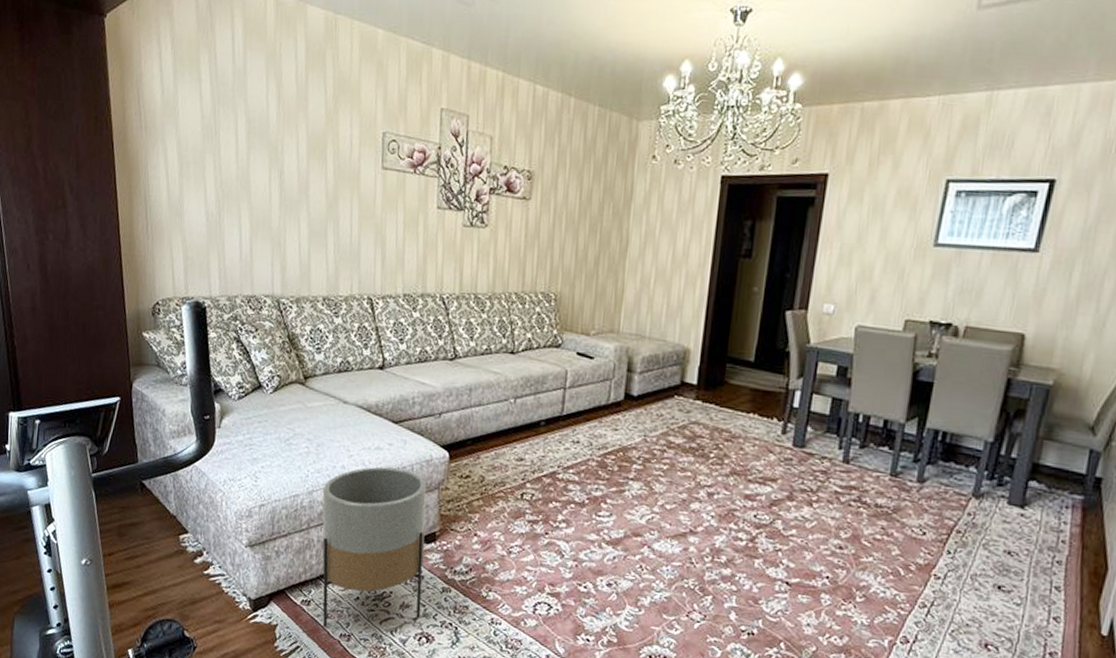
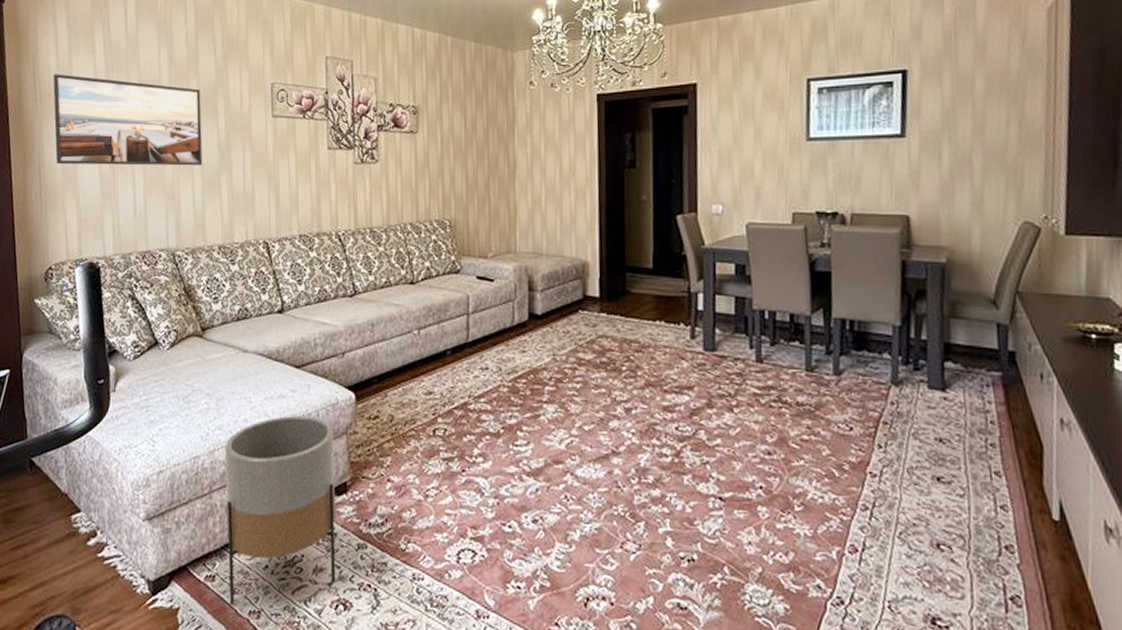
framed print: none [158,101,310,213] -> present [53,74,203,166]

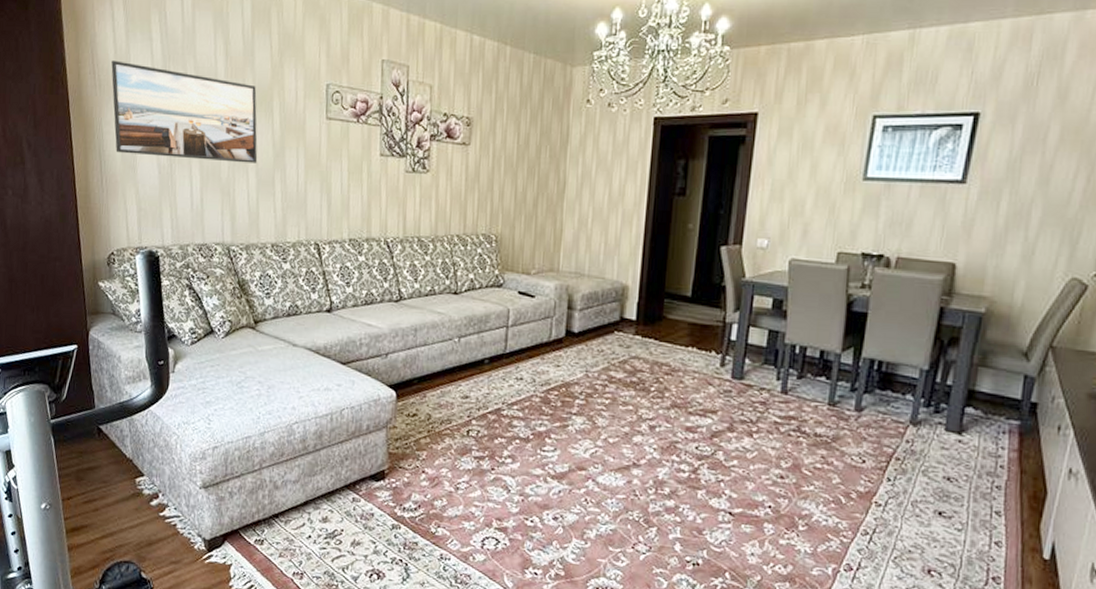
planter: present [225,416,336,605] -> none [274,407,375,566]

